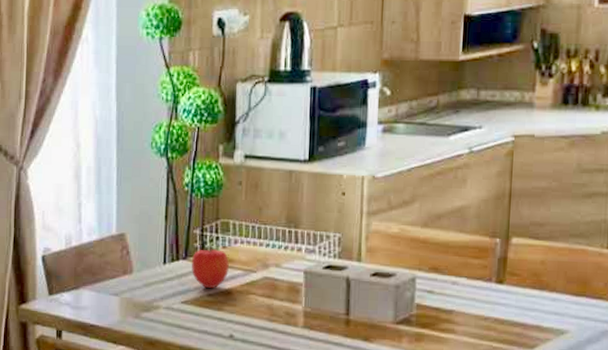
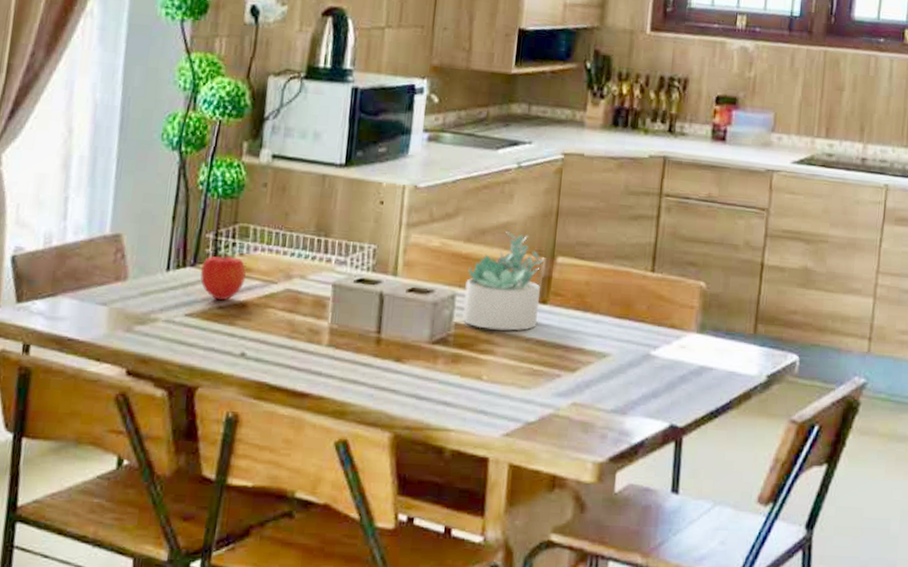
succulent plant: none [423,215,499,310] -> present [462,232,544,331]

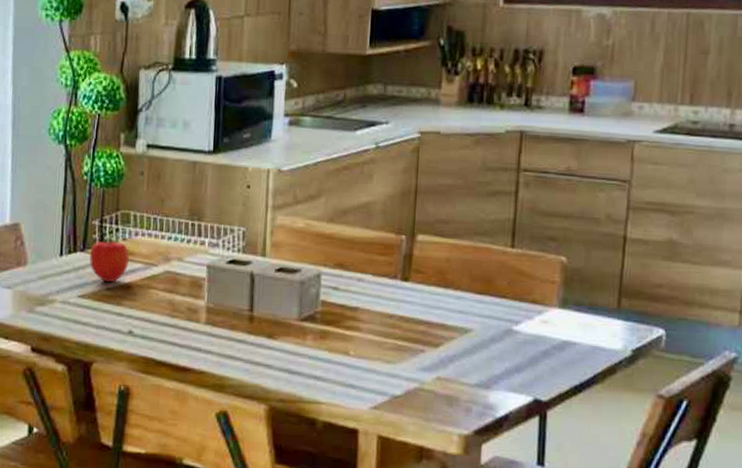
succulent plant: present [462,232,544,331] -> none [328,211,404,308]

